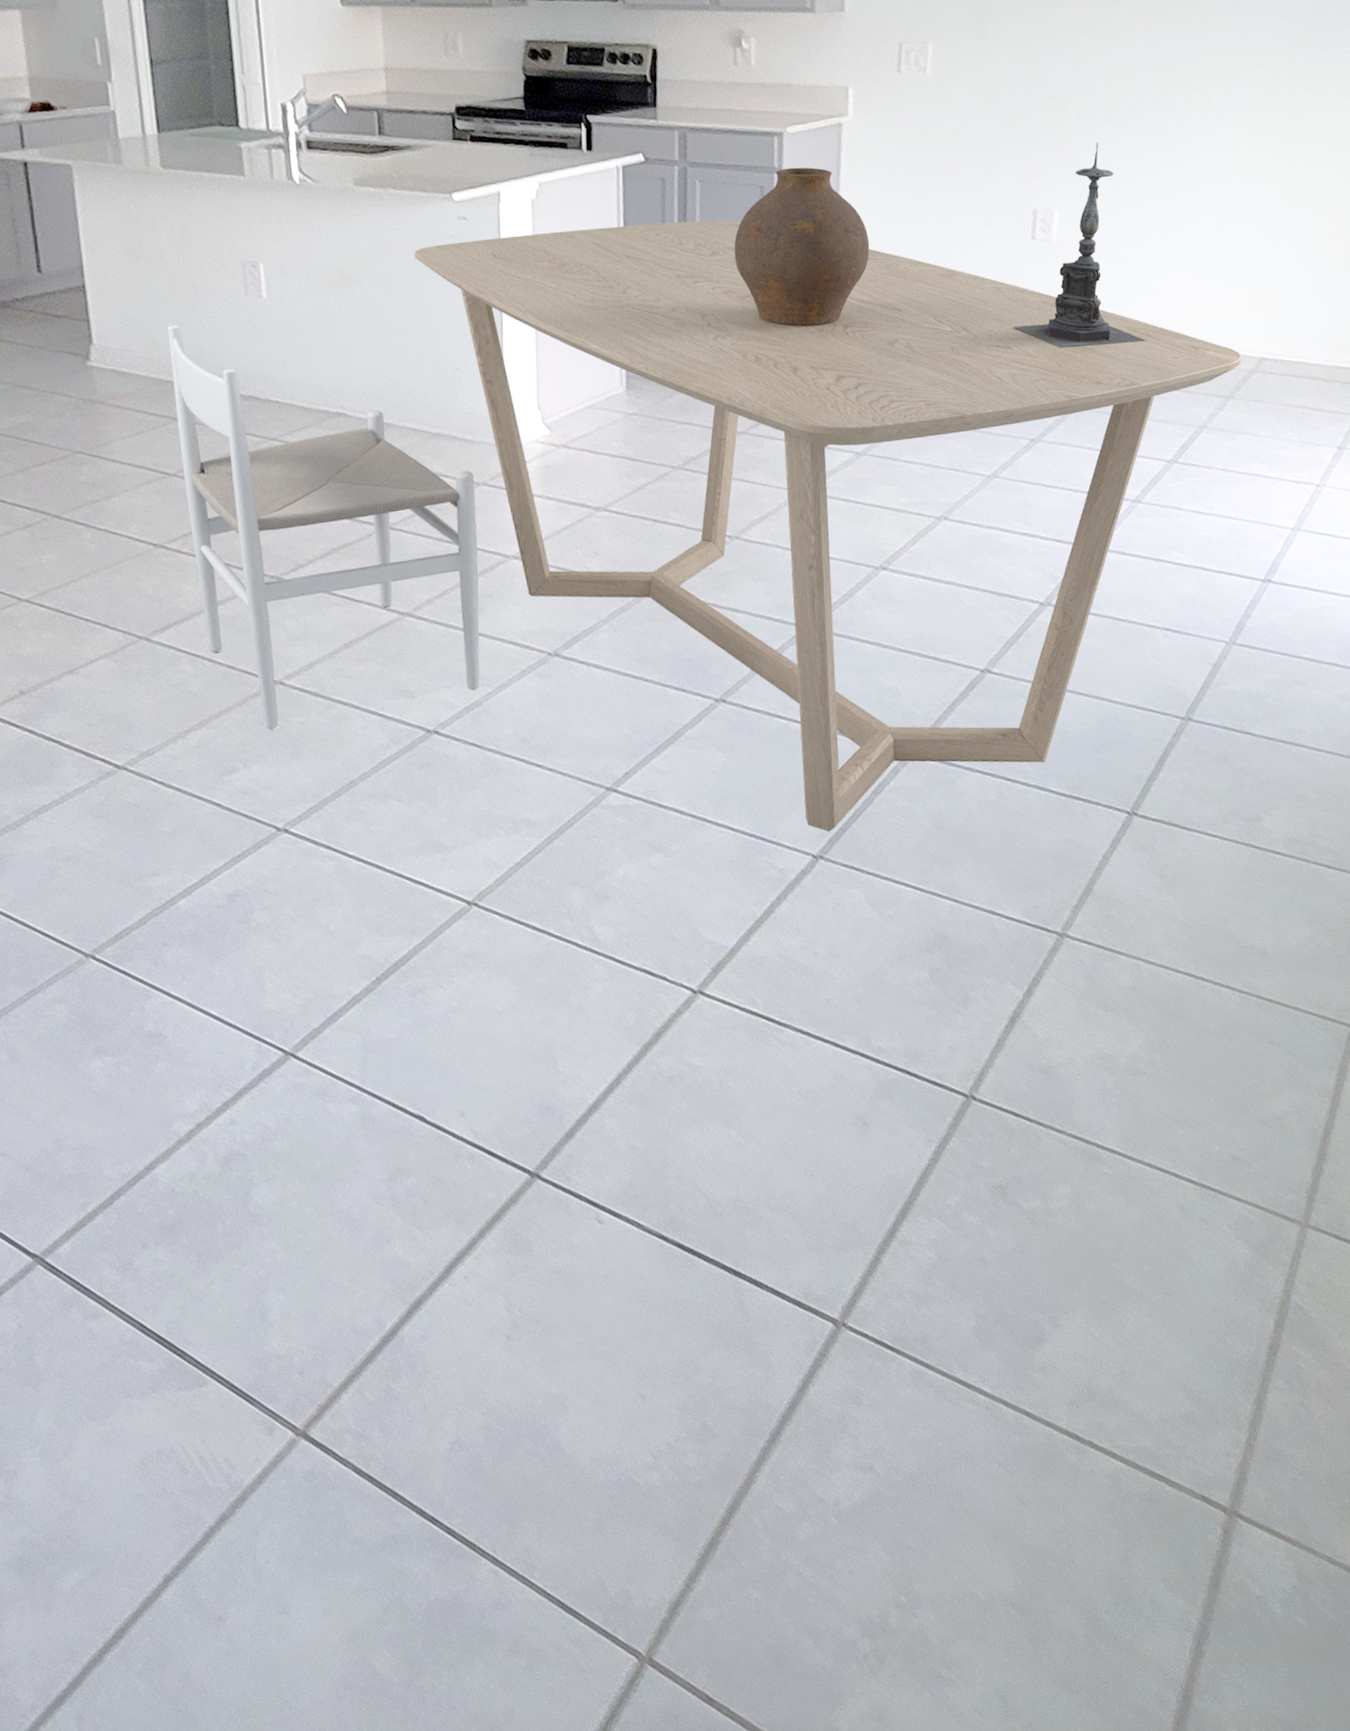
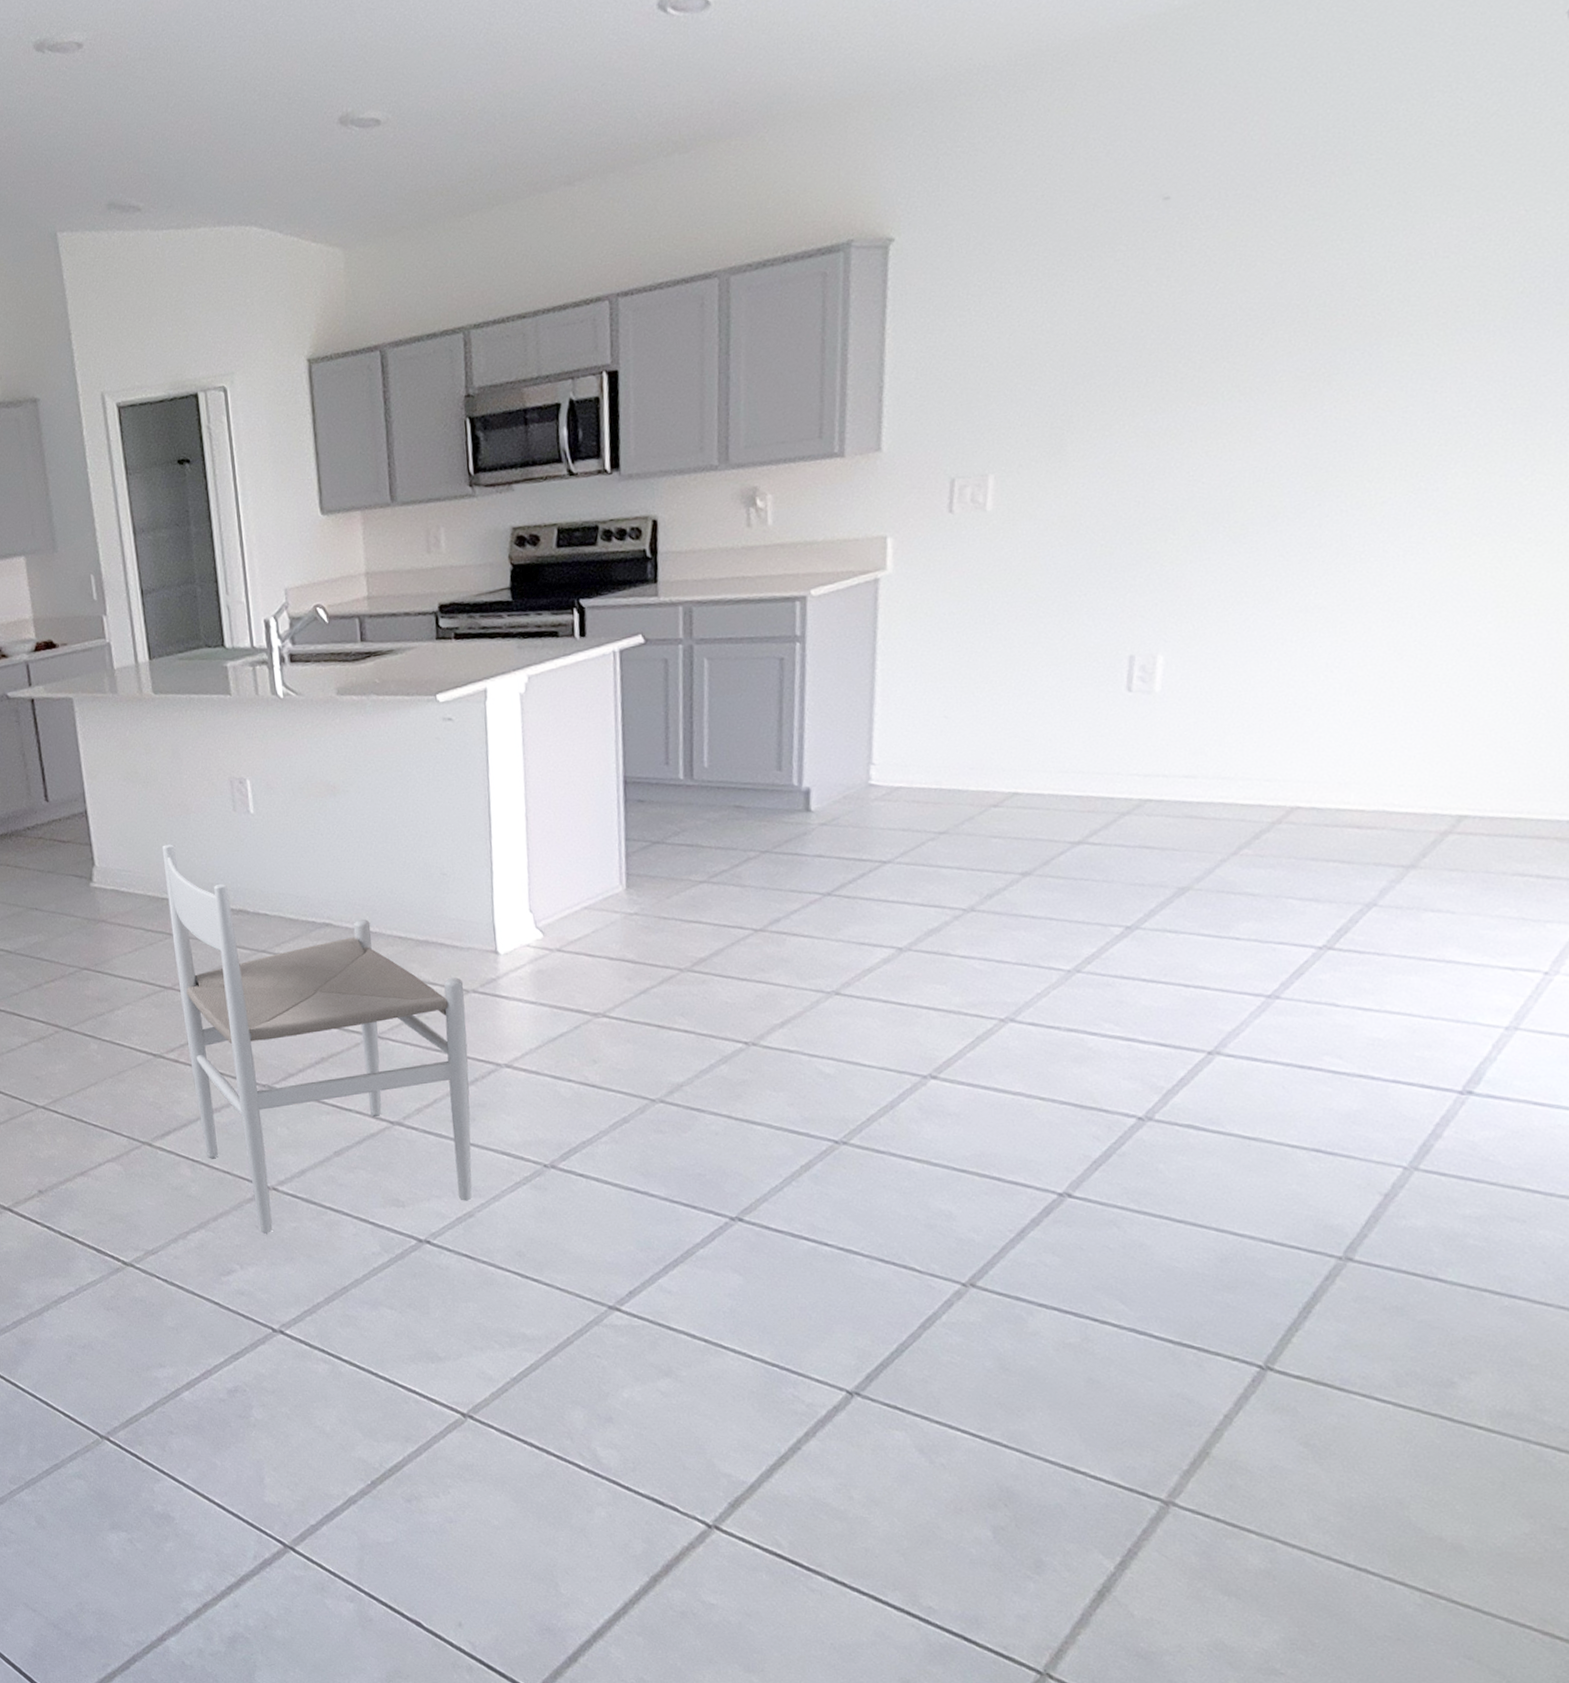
dining table: present [414,219,1242,832] -> none [398,698,1430,1367]
vase: present [734,167,870,327] -> none [748,631,915,811]
candle holder: present [1013,142,1146,348] -> none [1102,567,1288,818]

